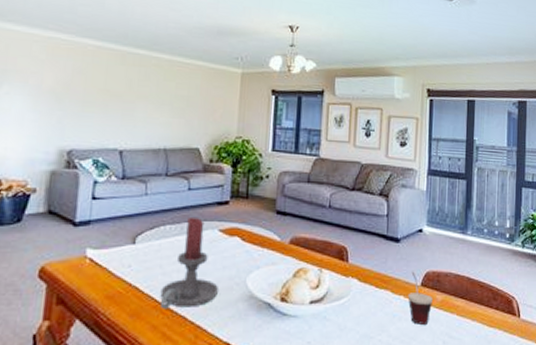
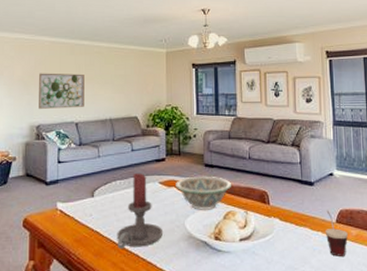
wall art: none [72,84,136,132] -> present [39,73,84,109]
decorative bowl: none [239,224,307,267] -> present [176,176,232,211]

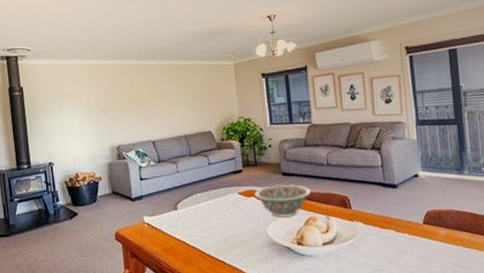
wall art: present [39,73,84,109] -> none [113,93,159,131]
candle holder: present [117,174,164,249] -> none [202,186,247,257]
cup: present [325,210,348,256] -> none [411,211,437,257]

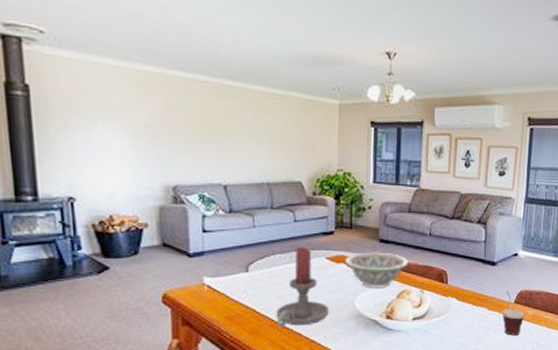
candle holder: none [202,186,247,257] -> present [276,247,330,328]
cup: none [411,211,437,257] -> present [502,290,525,335]

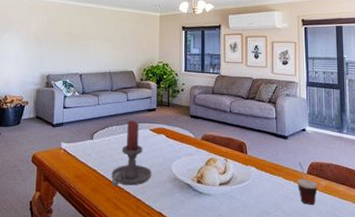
decorative bowl: present [345,252,409,290] -> none [164,125,214,157]

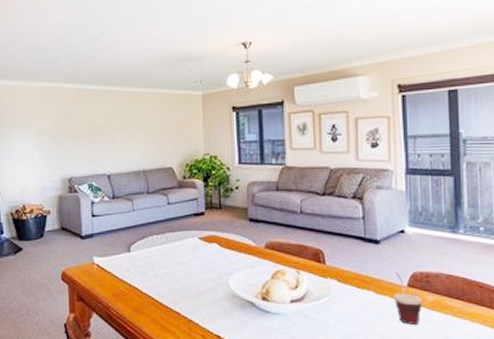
candle holder: present [111,121,152,186] -> none [155,228,205,306]

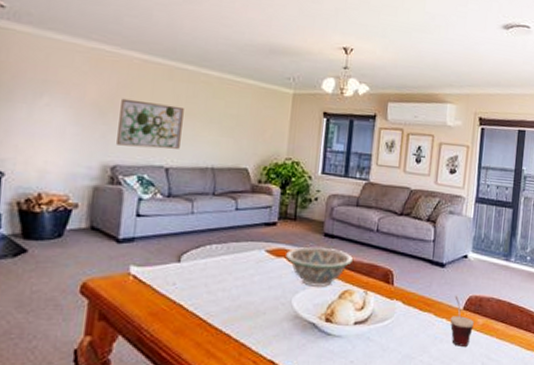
wall art: none [68,122,116,161] -> present [117,98,184,150]
decorative bowl: none [217,231,281,270] -> present [286,246,354,288]

